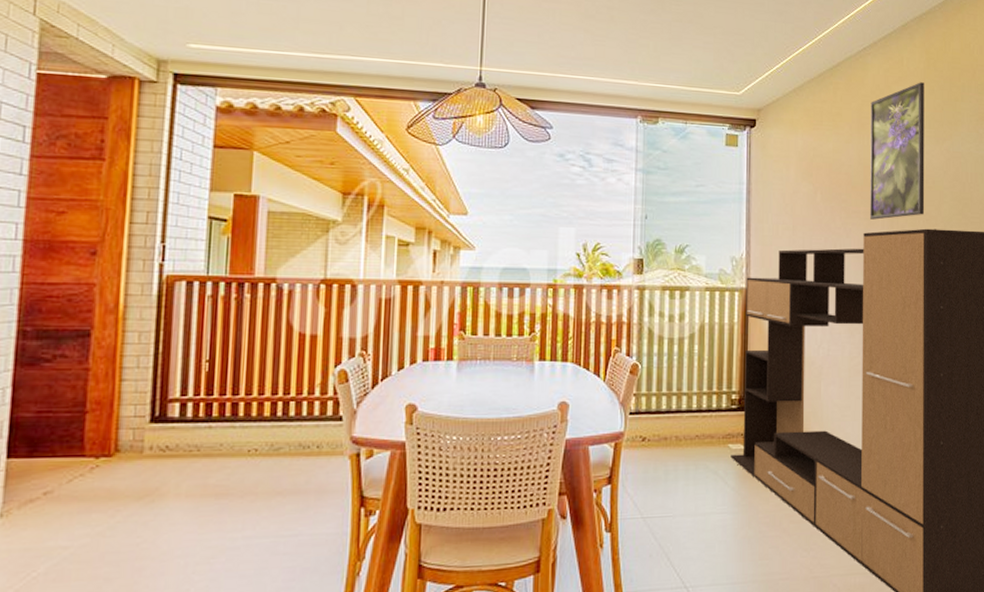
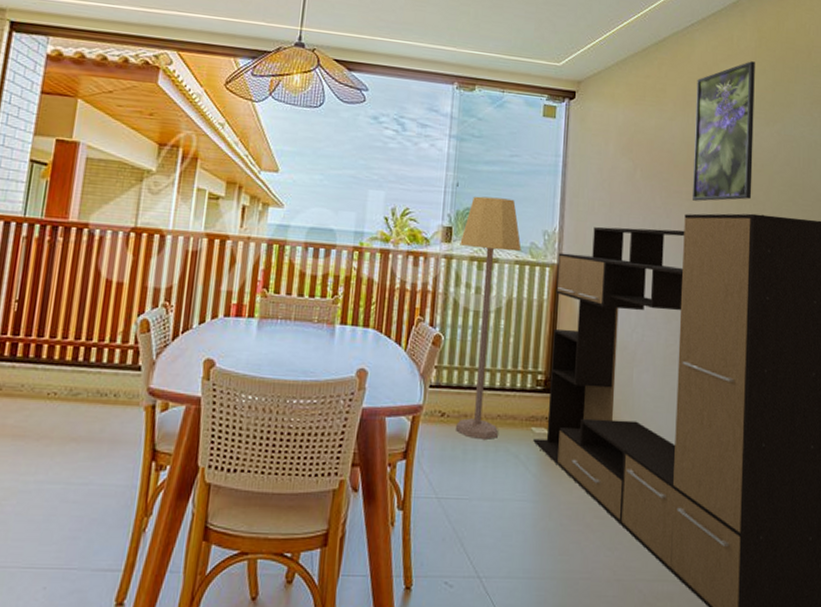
lamp: none [651,227,711,459] -> present [456,196,521,439]

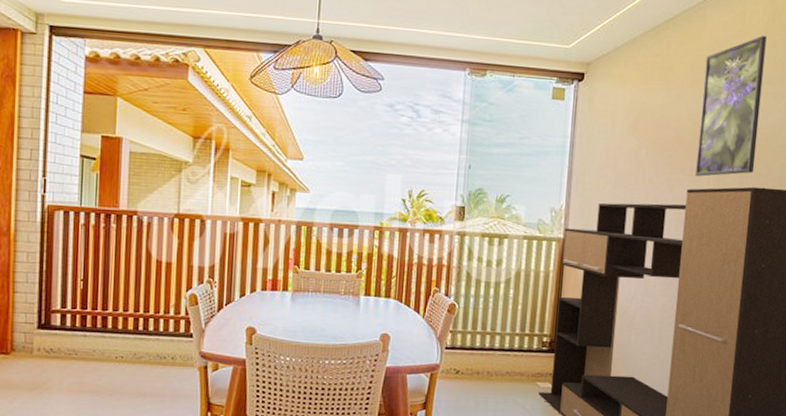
lamp: present [456,196,521,439] -> none [469,177,530,393]

